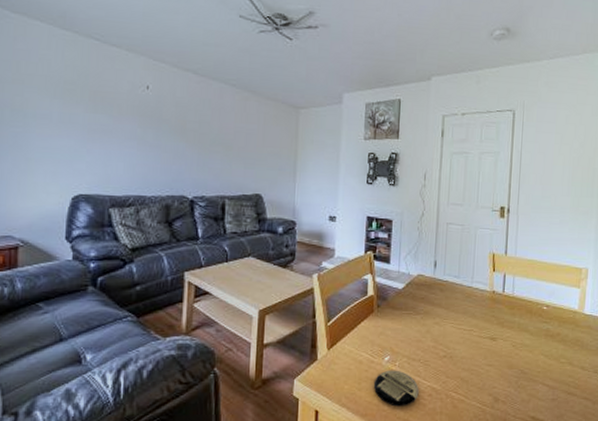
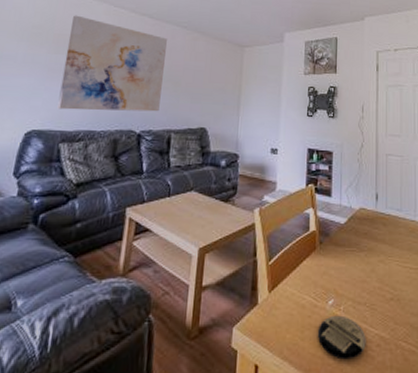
wall art: none [103,69,215,177] -> present [57,15,167,112]

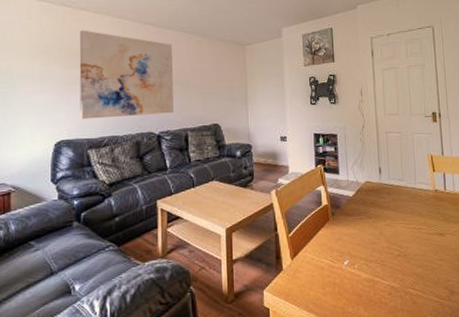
coaster: present [318,315,366,360] -> none [337,272,379,308]

